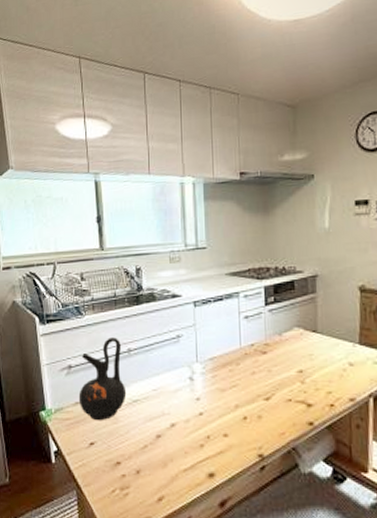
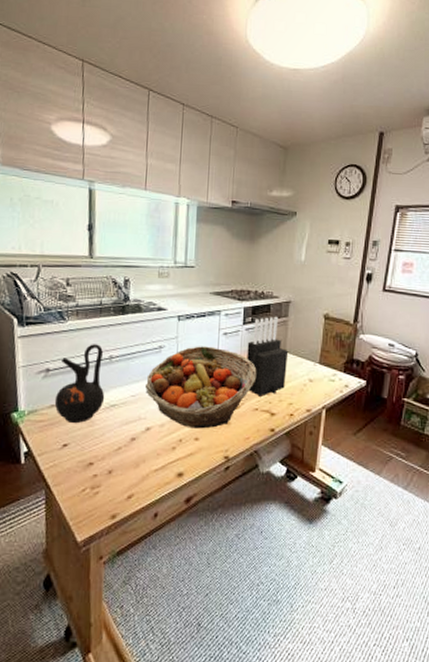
fruit basket: none [167,332,287,424] -> present [146,346,257,429]
knife block: none [272,293,321,385] -> present [246,316,289,397]

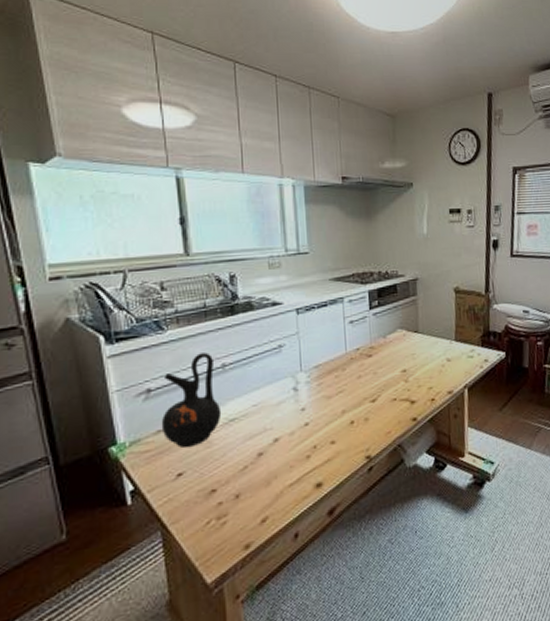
fruit basket: present [146,346,257,429] -> none [268,338,391,432]
knife block: present [246,316,289,397] -> none [377,296,423,385]

